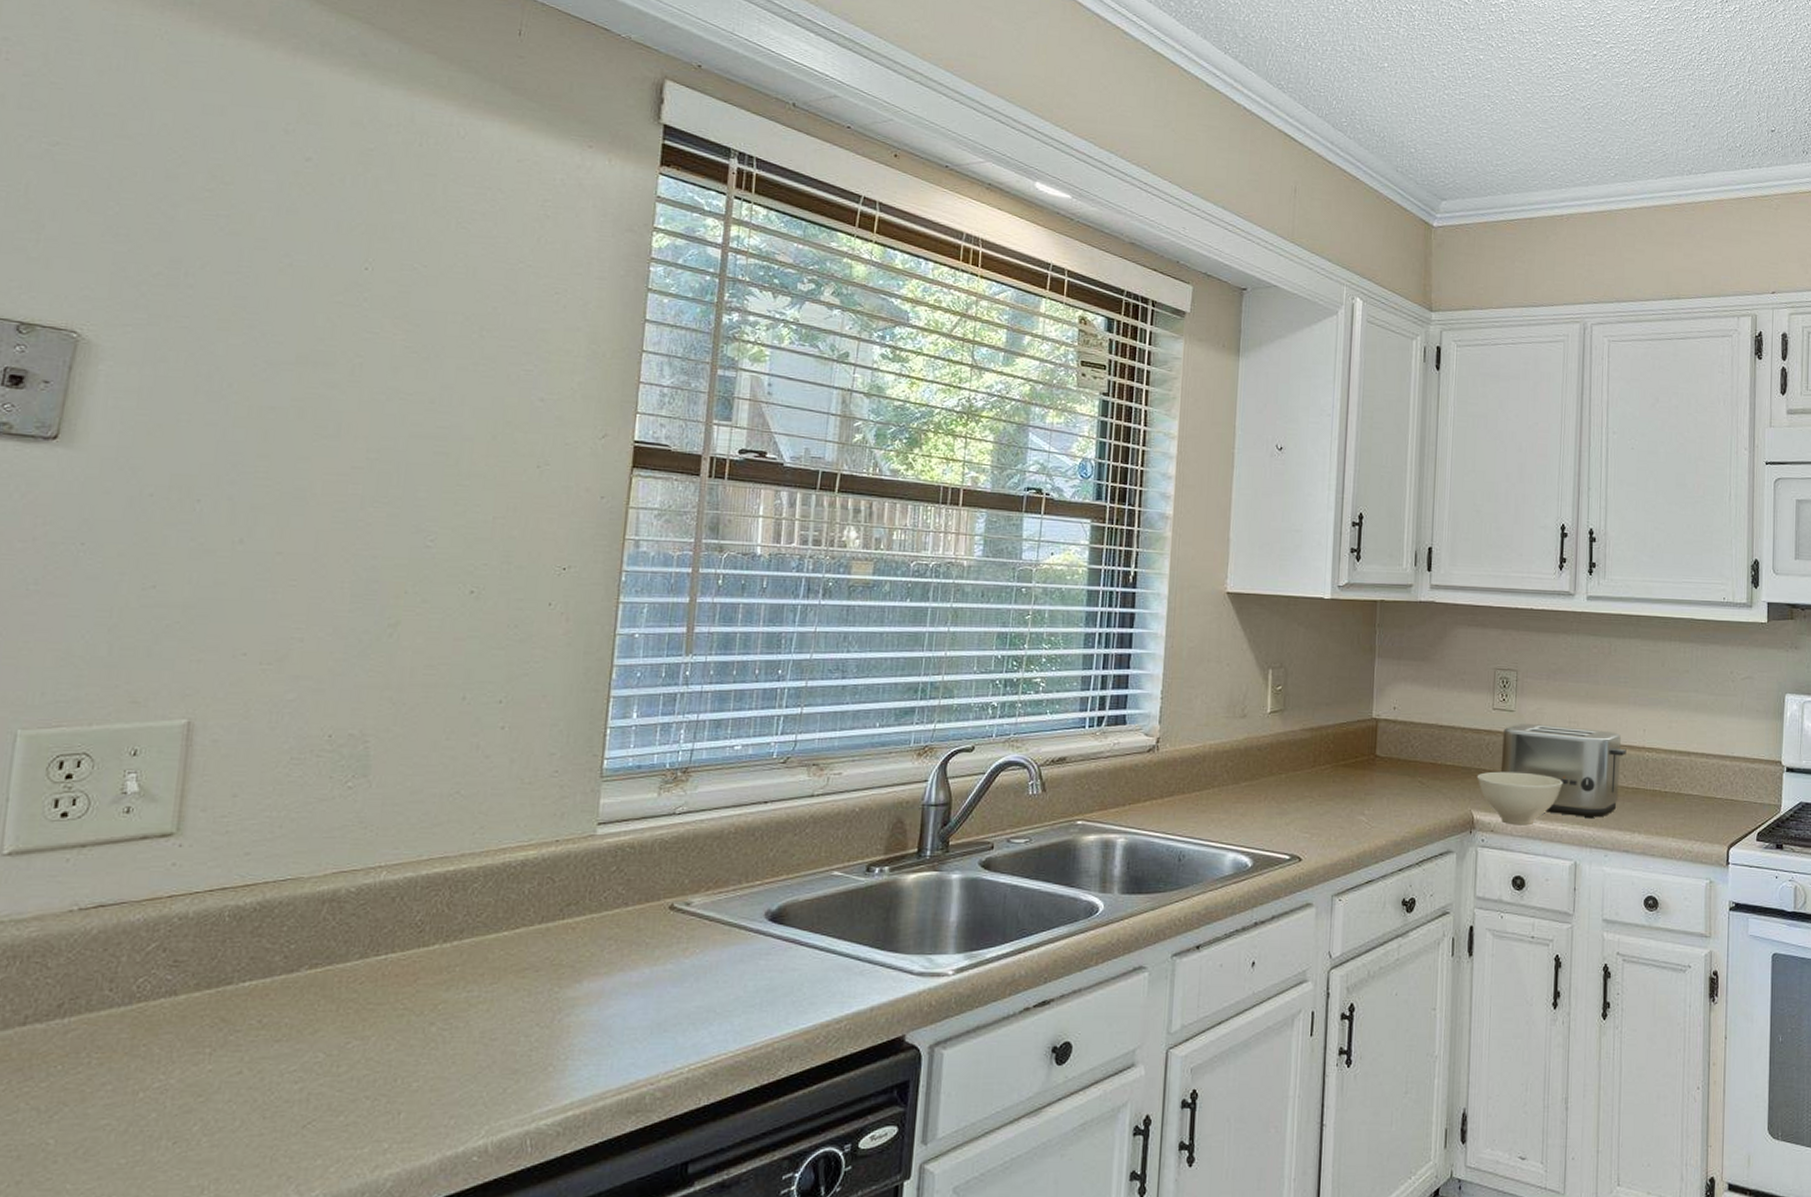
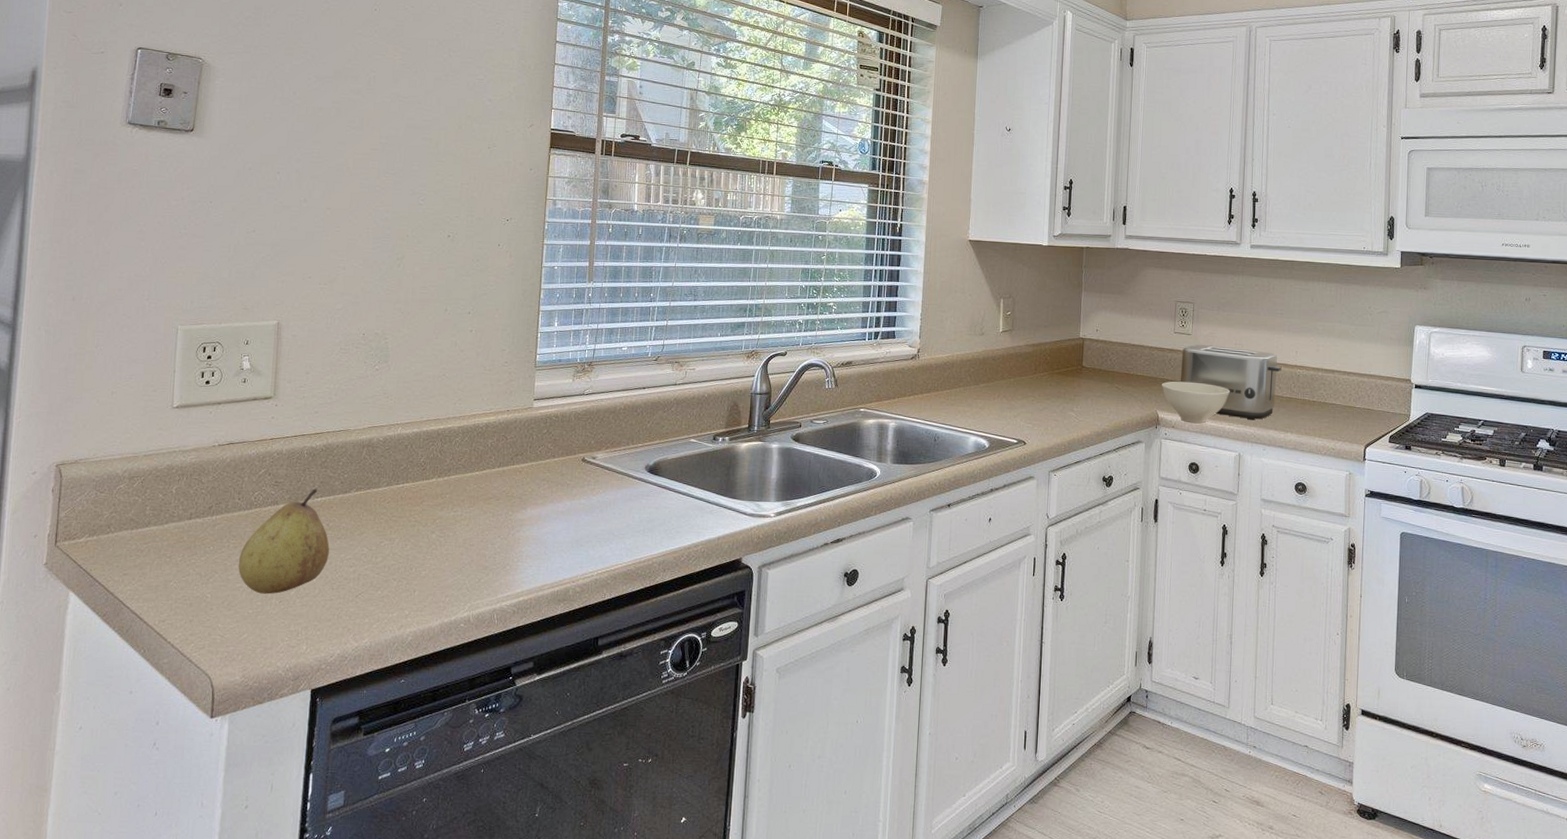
fruit: none [104,968,261,1133] -> present [238,488,330,594]

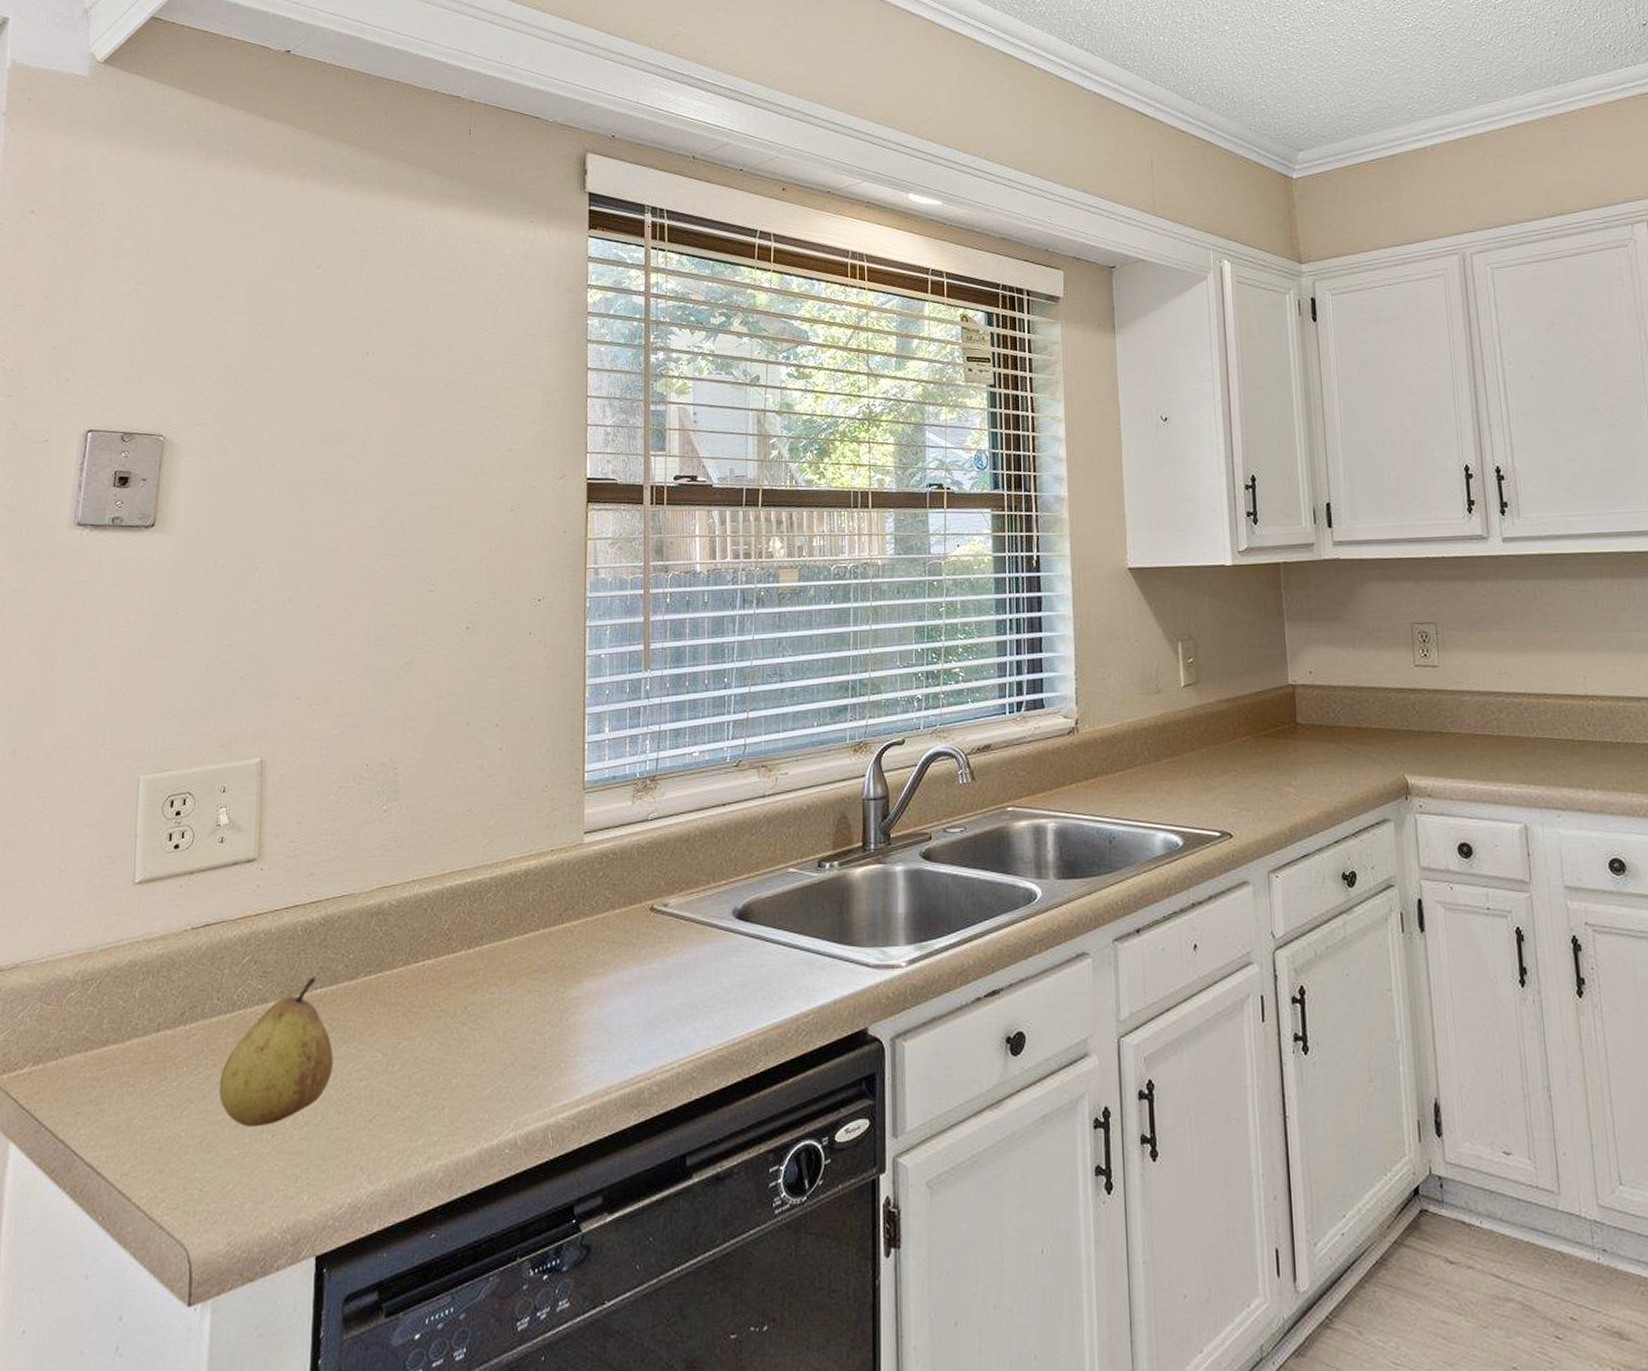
bowl: present [1161,381,1230,424] -> none [1406,731,1501,789]
toaster: present [1180,345,1282,420] -> none [1428,678,1568,777]

